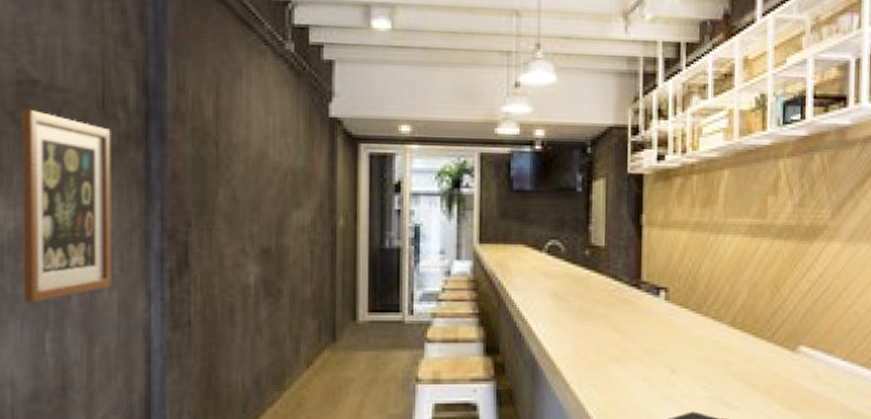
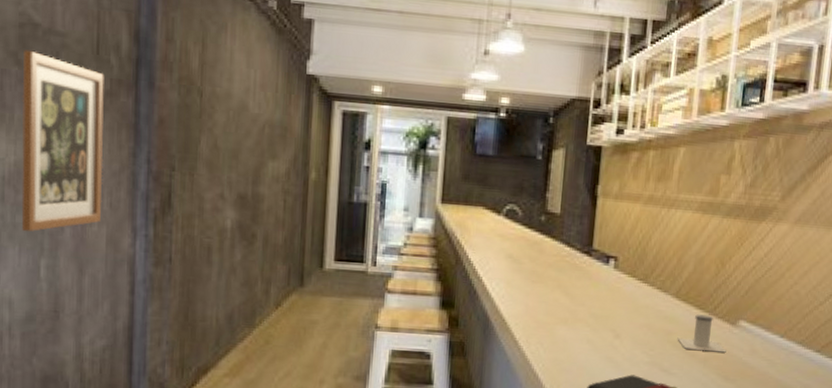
salt shaker: none [736,342,789,381] -> present [677,314,726,353]

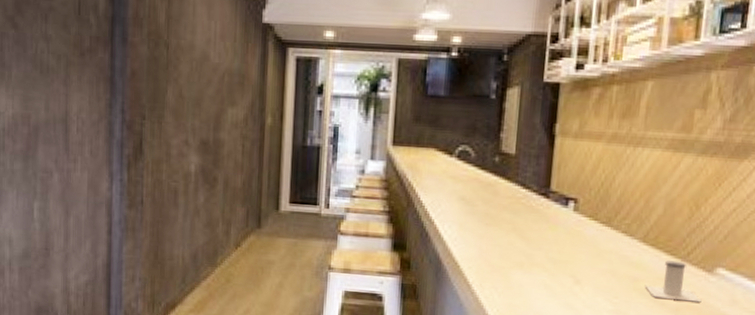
wall art: present [21,50,104,232] -> none [18,14,85,178]

